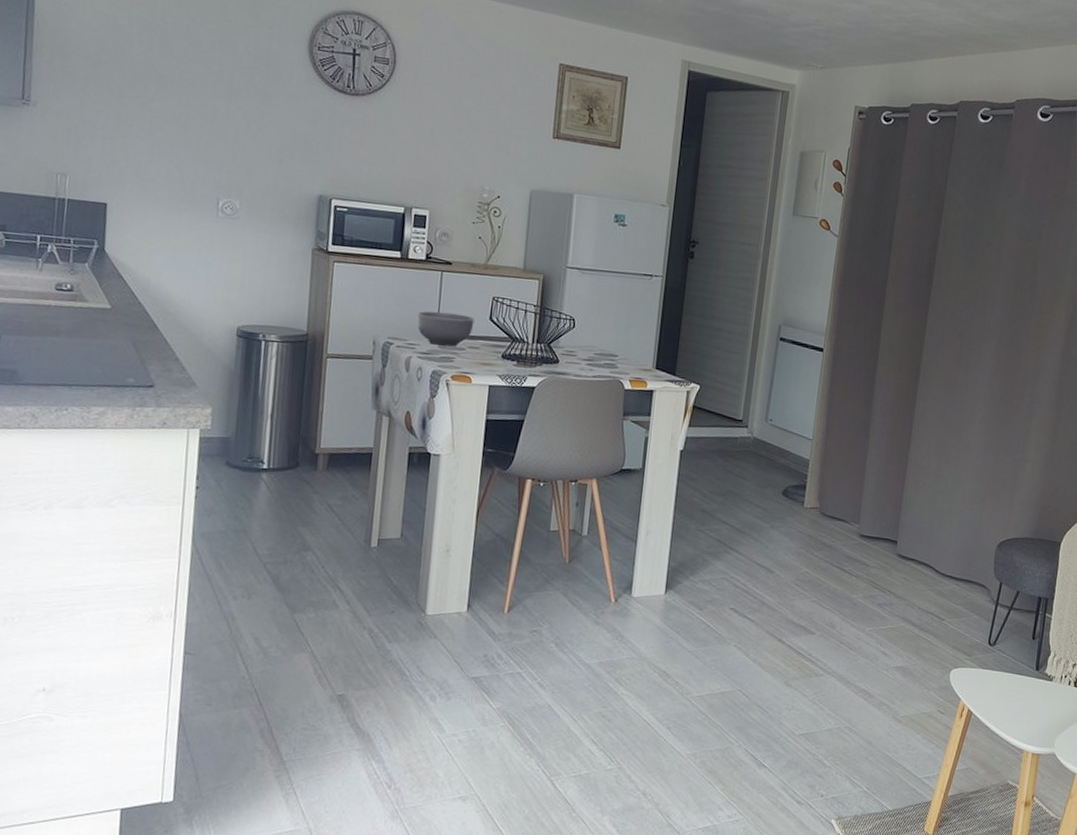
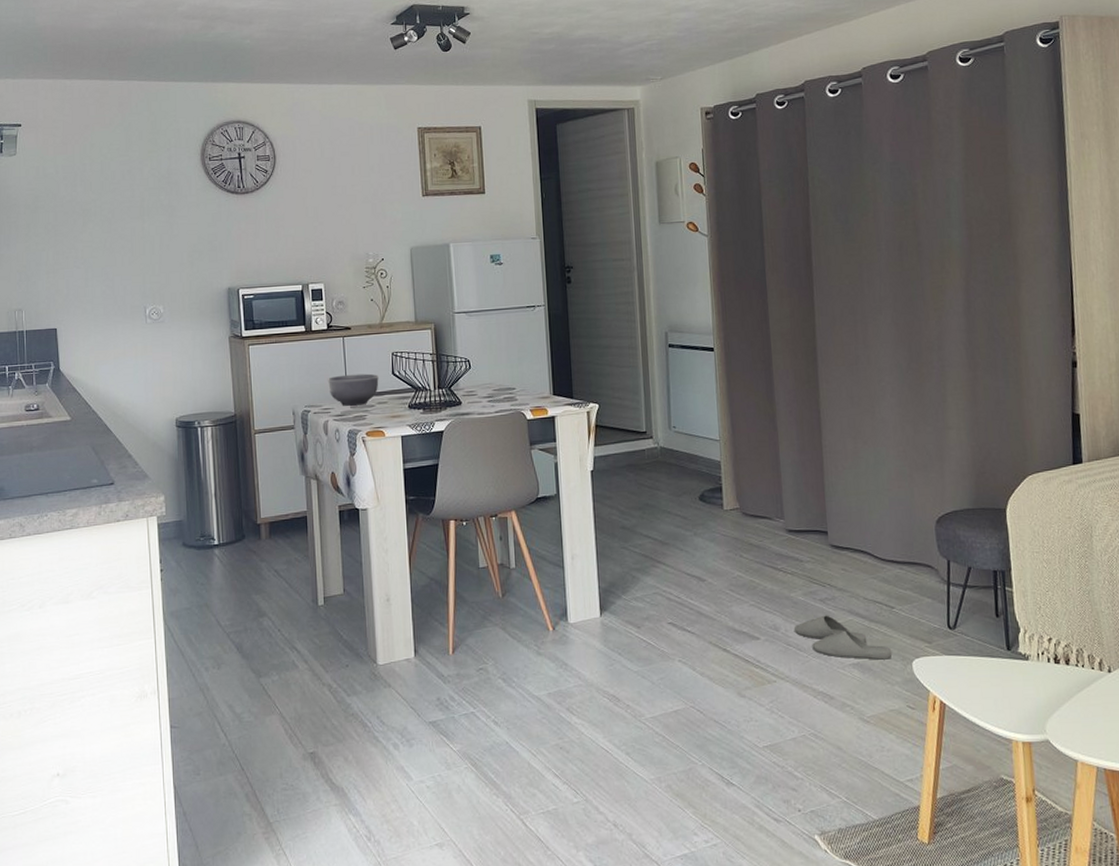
slippers: none [848,619,935,667] -> present [793,615,892,660]

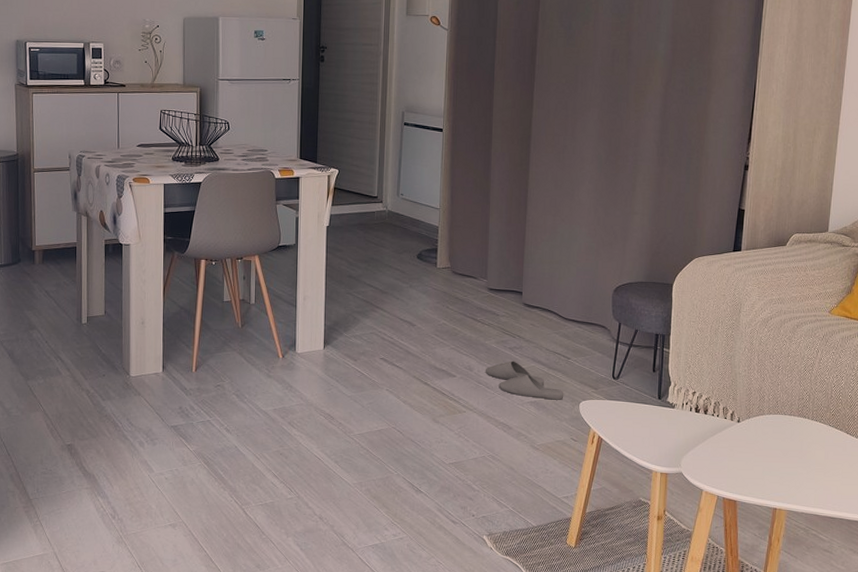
bowl: present [327,373,379,406] -> none [101,126,148,154]

